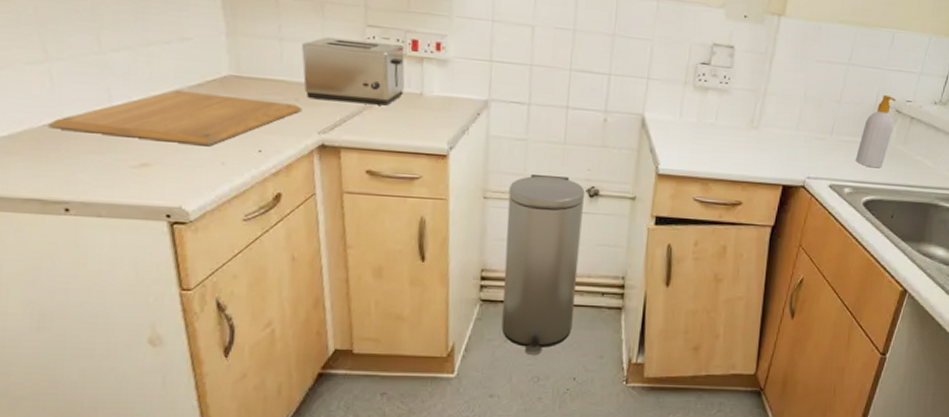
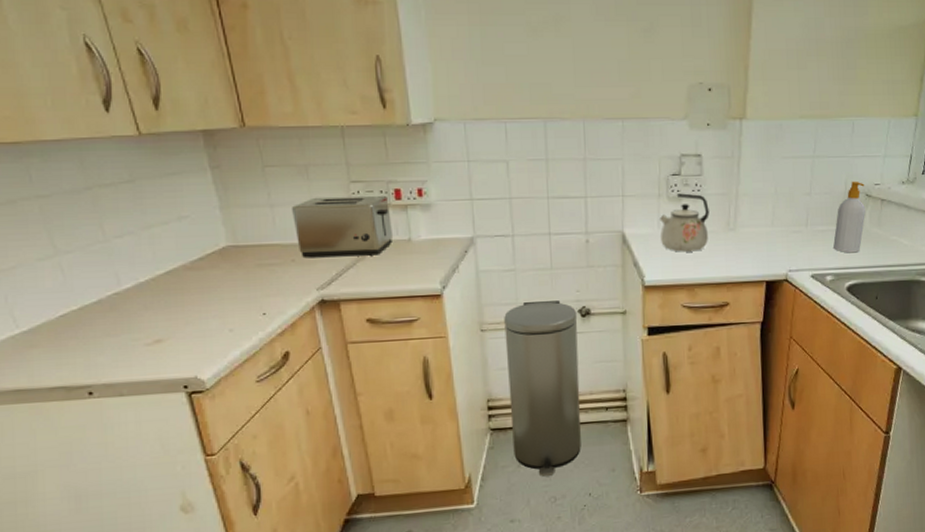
chopping board: present [48,89,303,147] -> none [64,265,300,318]
kettle: none [680,83,735,145] -> present [659,193,709,252]

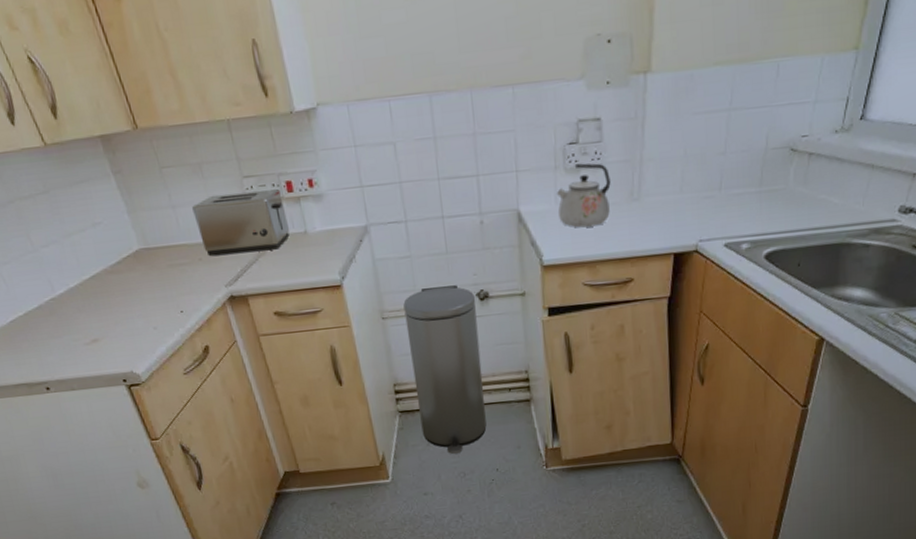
soap bottle: present [833,181,865,253] -> none [751,134,790,218]

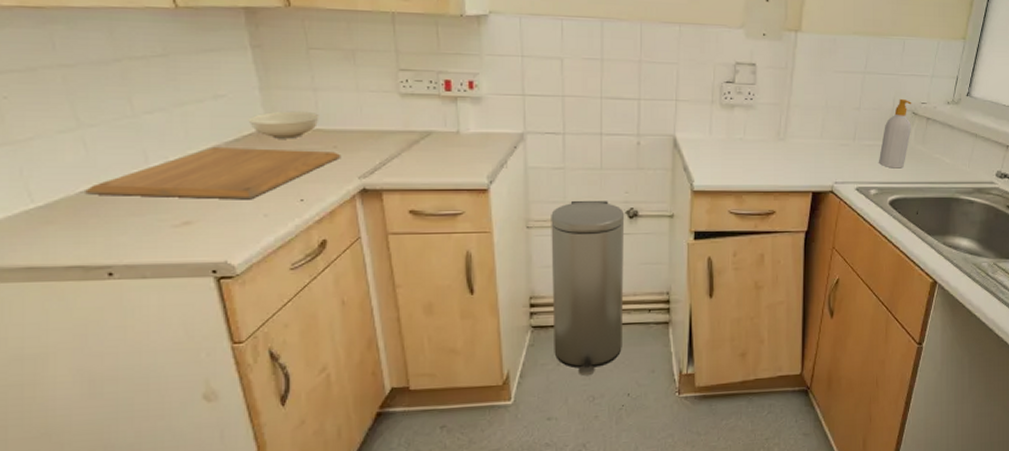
chopping board: none [13,264,207,324] -> present [85,146,341,200]
bowl: none [123,228,183,258] -> present [248,111,319,139]
toaster: present [192,189,290,256] -> none [336,83,442,146]
kettle: present [557,163,611,228] -> none [711,101,761,159]
soap bottle: none [751,134,790,218] -> present [879,98,912,169]

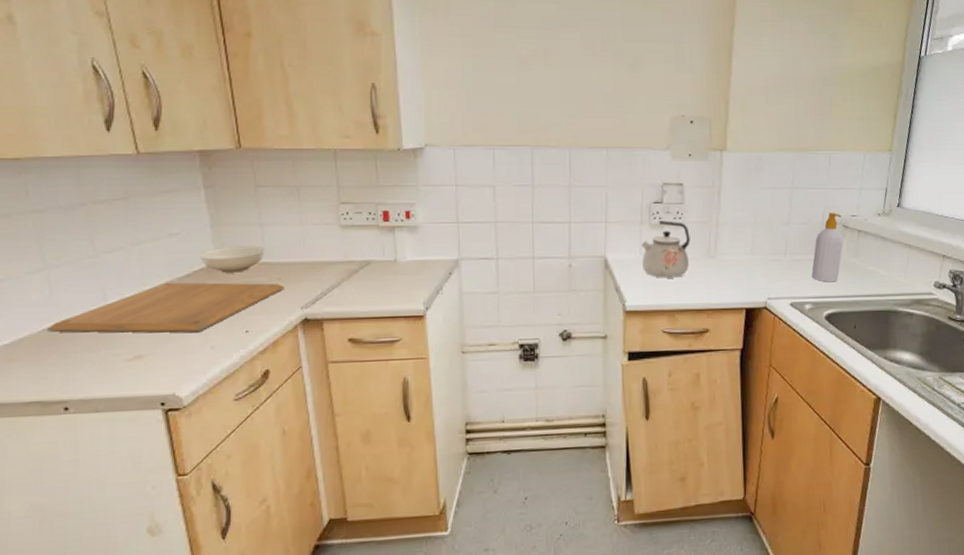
pedal bin: present [551,201,625,375] -> none [485,324,559,503]
kettle: none [711,101,761,159] -> present [641,220,690,278]

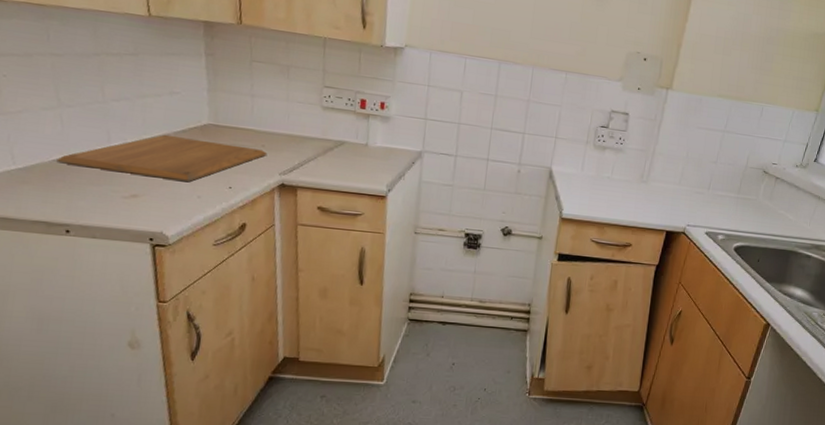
bowl: present [199,245,265,273] -> none [195,111,254,135]
kettle: present [641,220,690,278] -> none [581,143,628,196]
soap bottle: present [812,212,843,283] -> none [729,157,764,220]

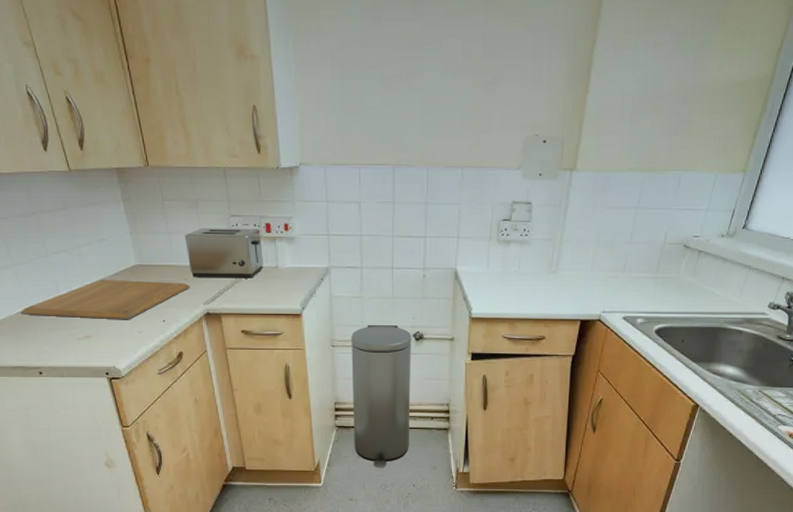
toaster: none [269,94,355,153] -> present [185,227,264,278]
pedal bin: none [425,215,500,368] -> present [351,325,412,467]

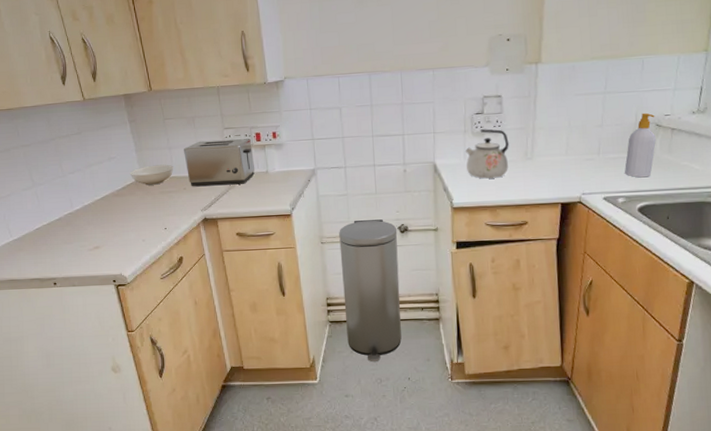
chopping board: present [20,279,191,320] -> none [39,192,189,231]
bowl: none [123,251,174,273] -> present [129,164,174,186]
kettle: none [488,237,534,290] -> present [465,129,509,179]
soap bottle: none [647,232,684,299] -> present [625,112,656,178]

